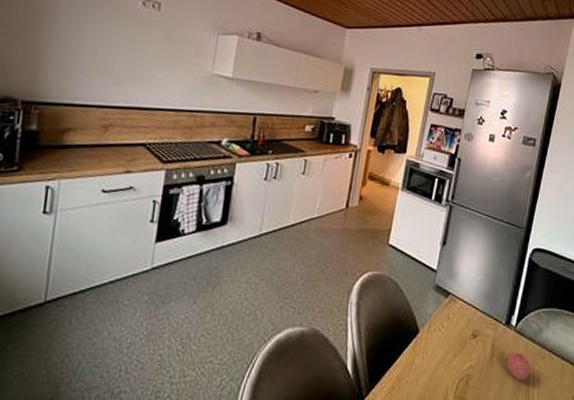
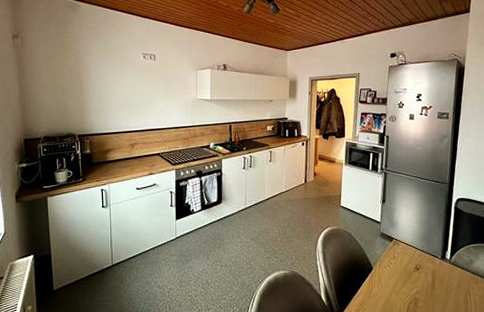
fruit: present [506,352,531,381] -> none [445,279,467,301]

